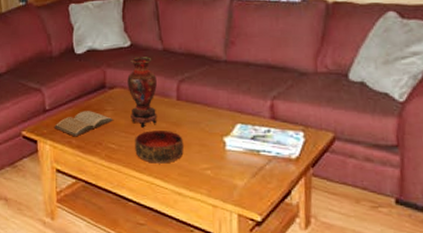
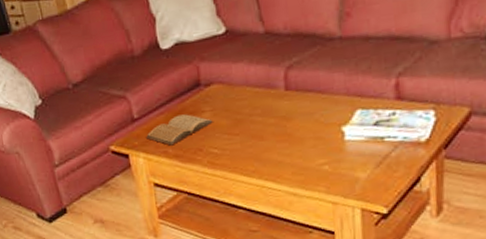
vase: present [127,57,158,128] -> none [225,43,264,127]
bowl: present [135,130,184,164] -> none [239,126,297,165]

